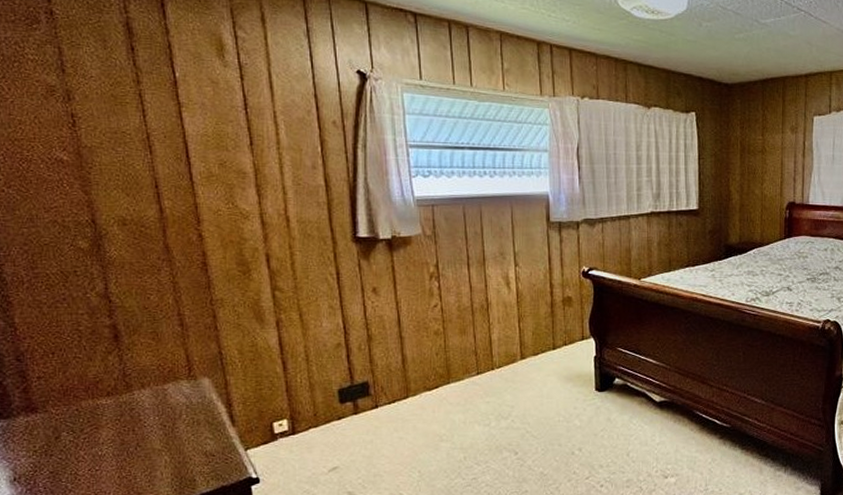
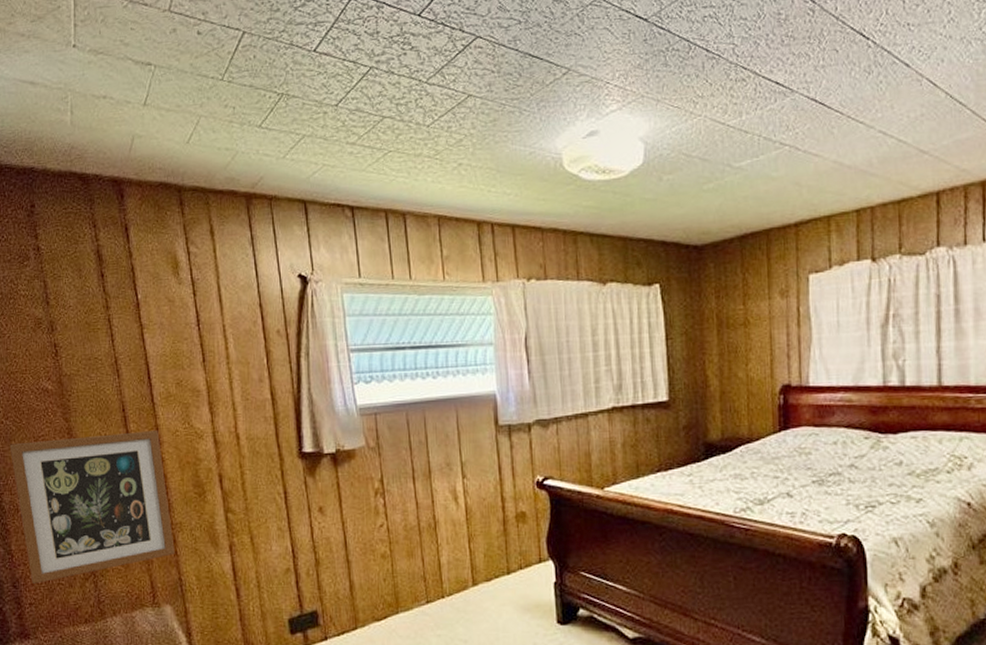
wall art: none [12,209,215,357] -> present [9,431,175,584]

